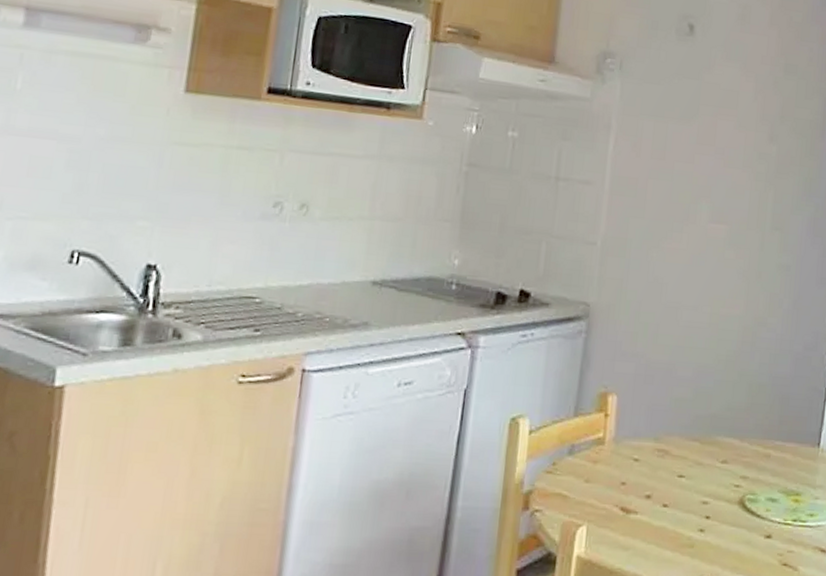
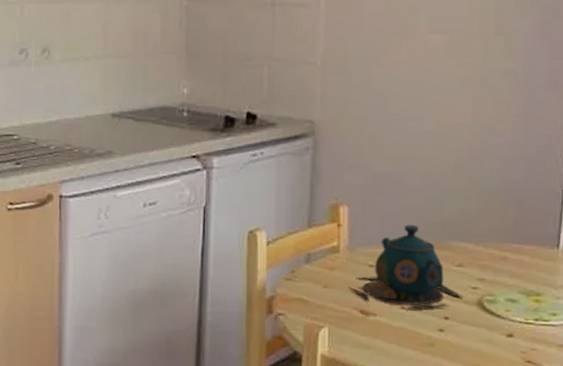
teapot: none [611,417,727,508] -> present [348,224,465,310]

